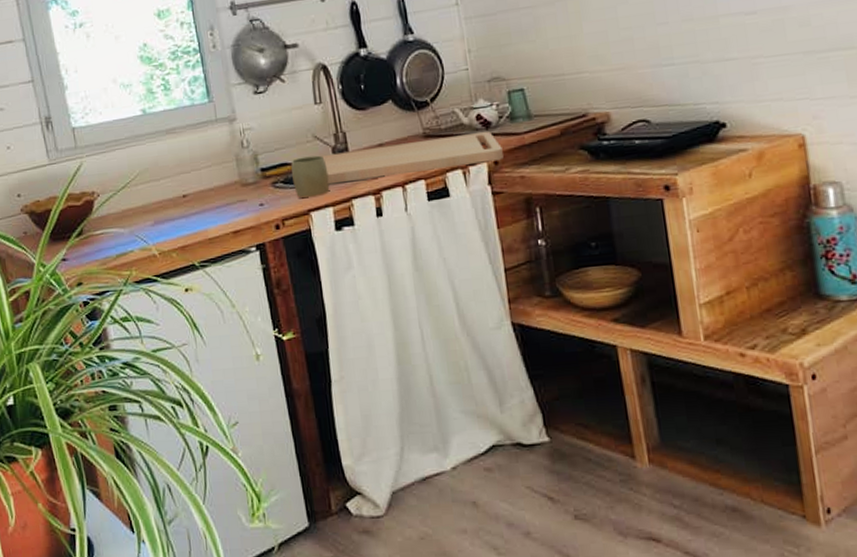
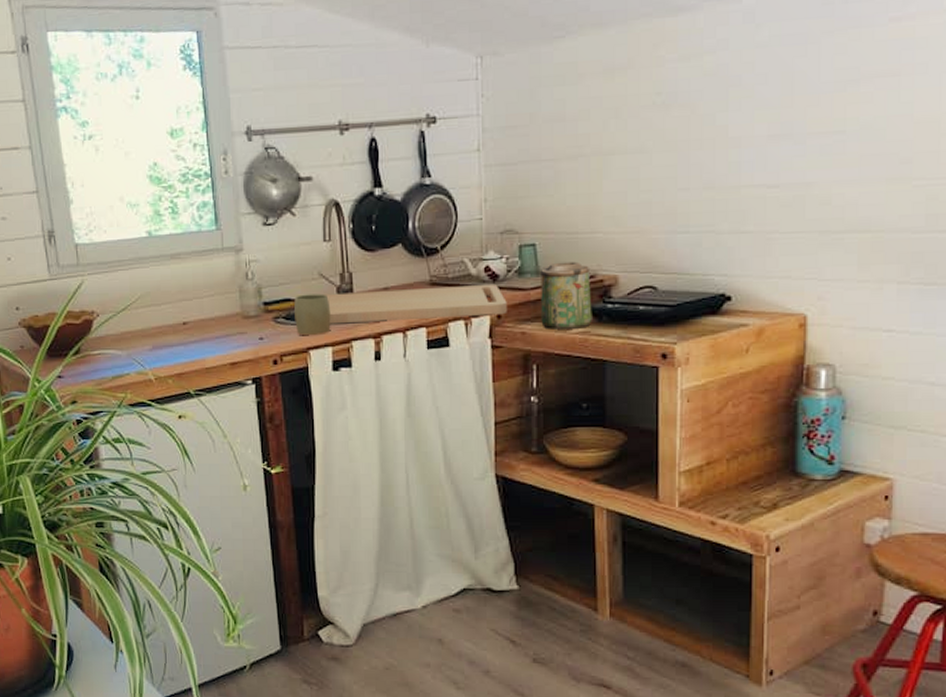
canister: none [531,102,590,171] -> present [539,261,592,329]

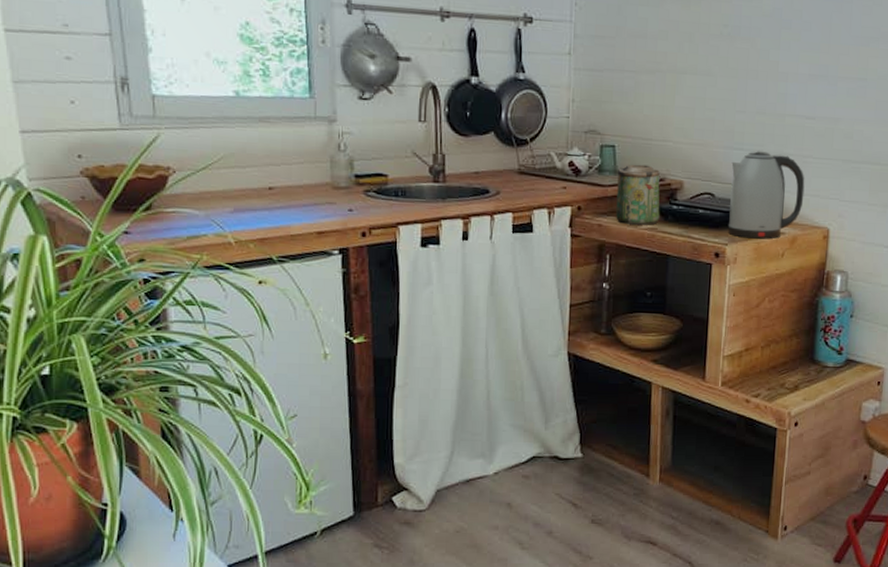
mug: present [294,294,331,336] -> none [386,171,422,212]
cutting board: present [325,283,507,324] -> none [417,172,587,207]
kettle: none [675,232,771,334] -> present [728,151,805,239]

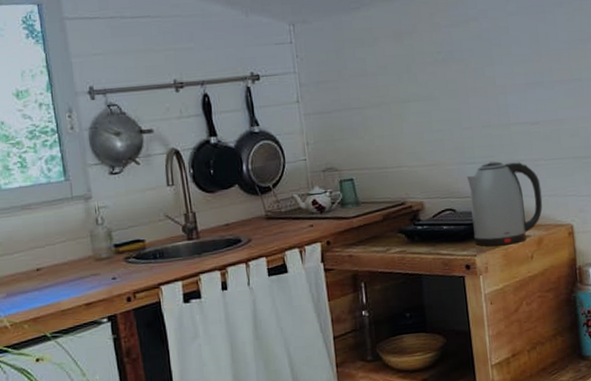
canister: present [616,164,661,225] -> none [359,192,407,251]

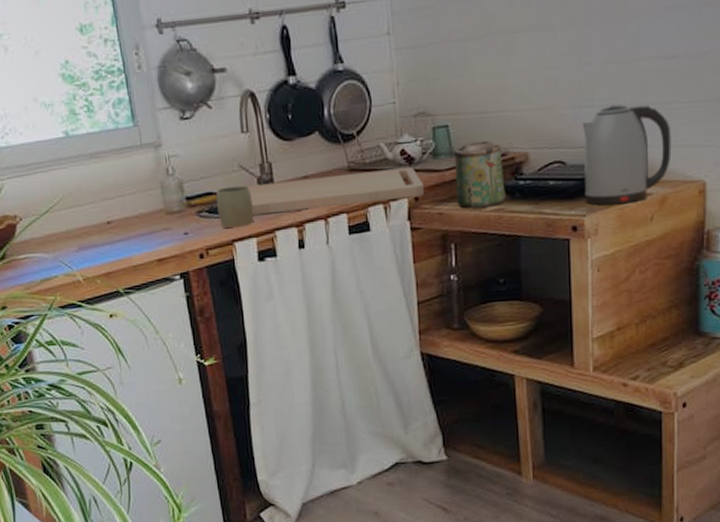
mug: none [143,233,180,273] -> present [216,185,254,229]
cutting board: none [172,215,335,261] -> present [246,167,424,216]
canister: none [359,192,407,251] -> present [453,140,506,209]

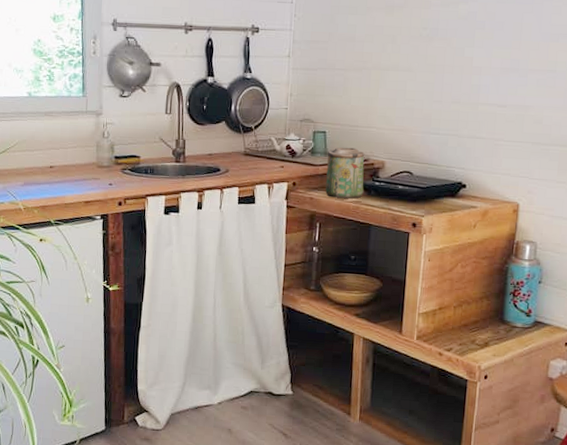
mug: present [216,185,254,229] -> none [138,153,167,186]
cutting board: present [246,167,424,216] -> none [163,154,301,183]
kettle: present [582,104,672,206] -> none [424,135,497,212]

